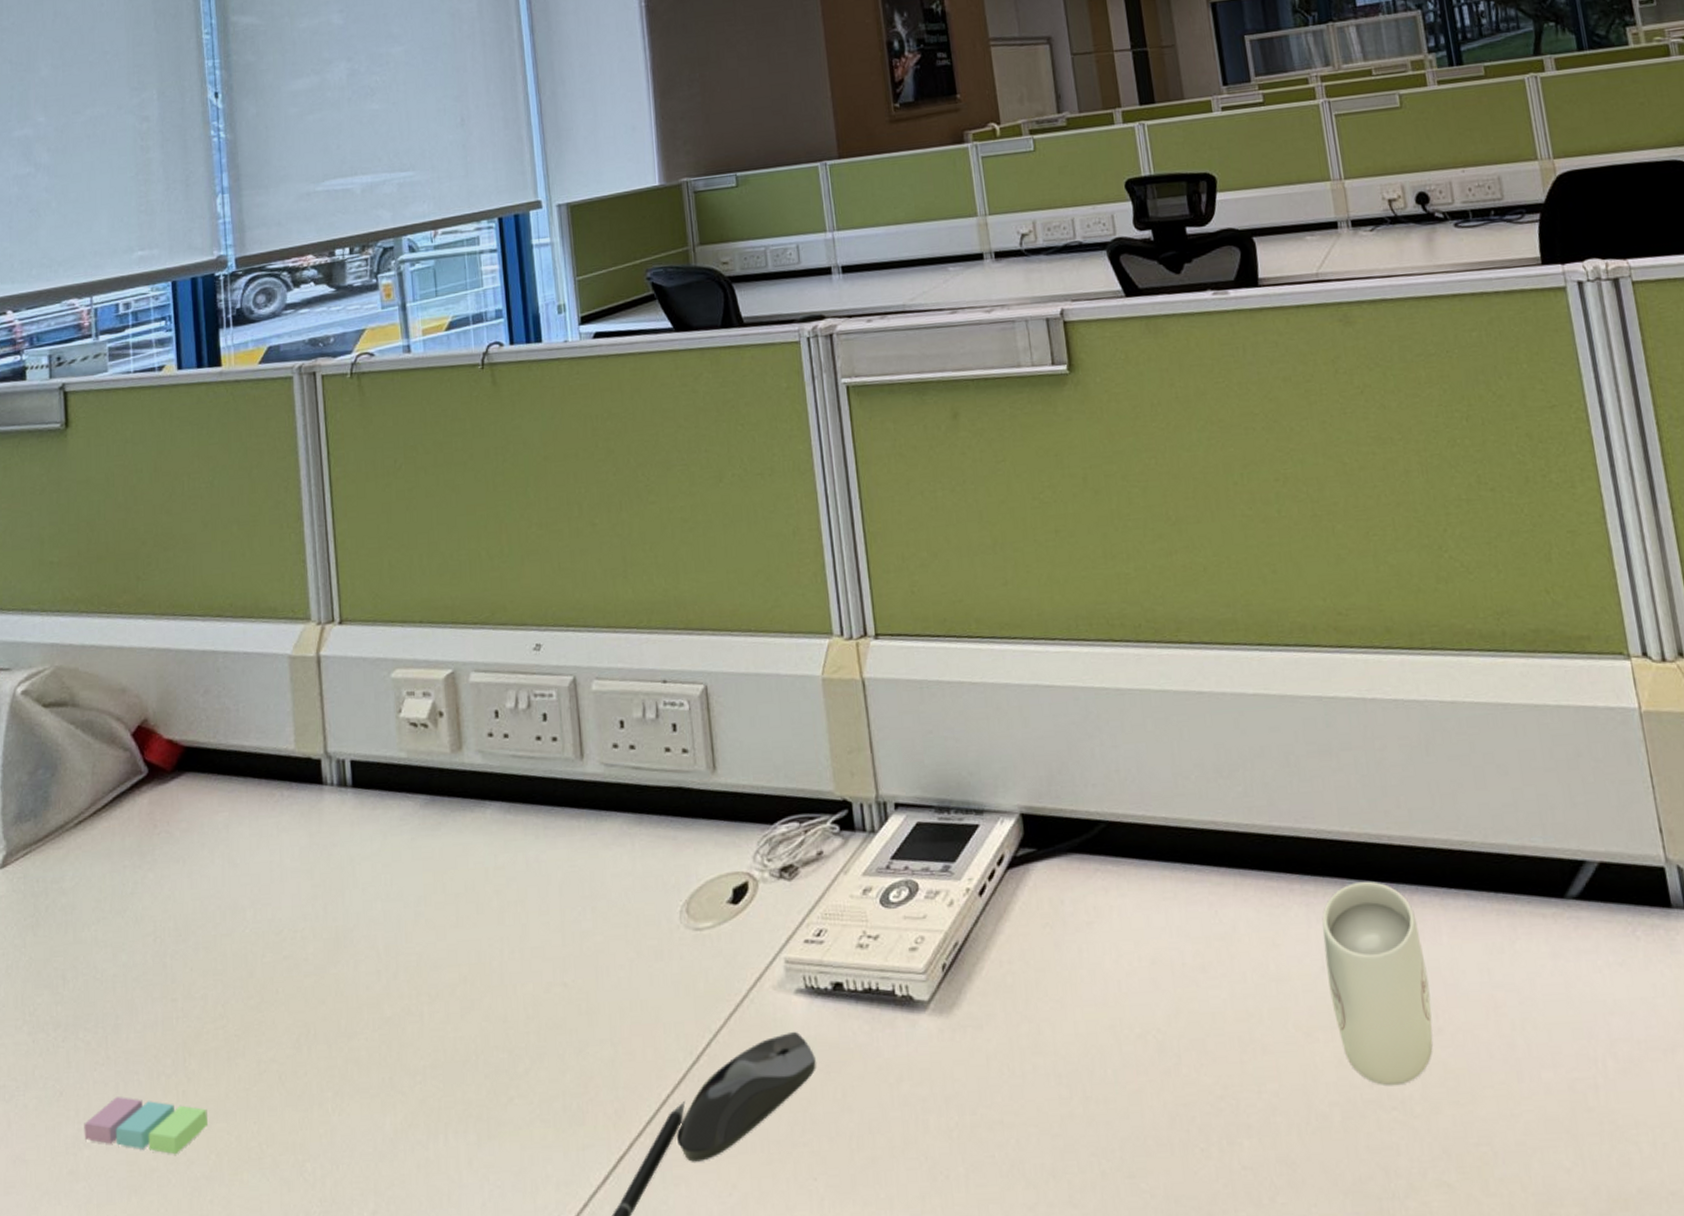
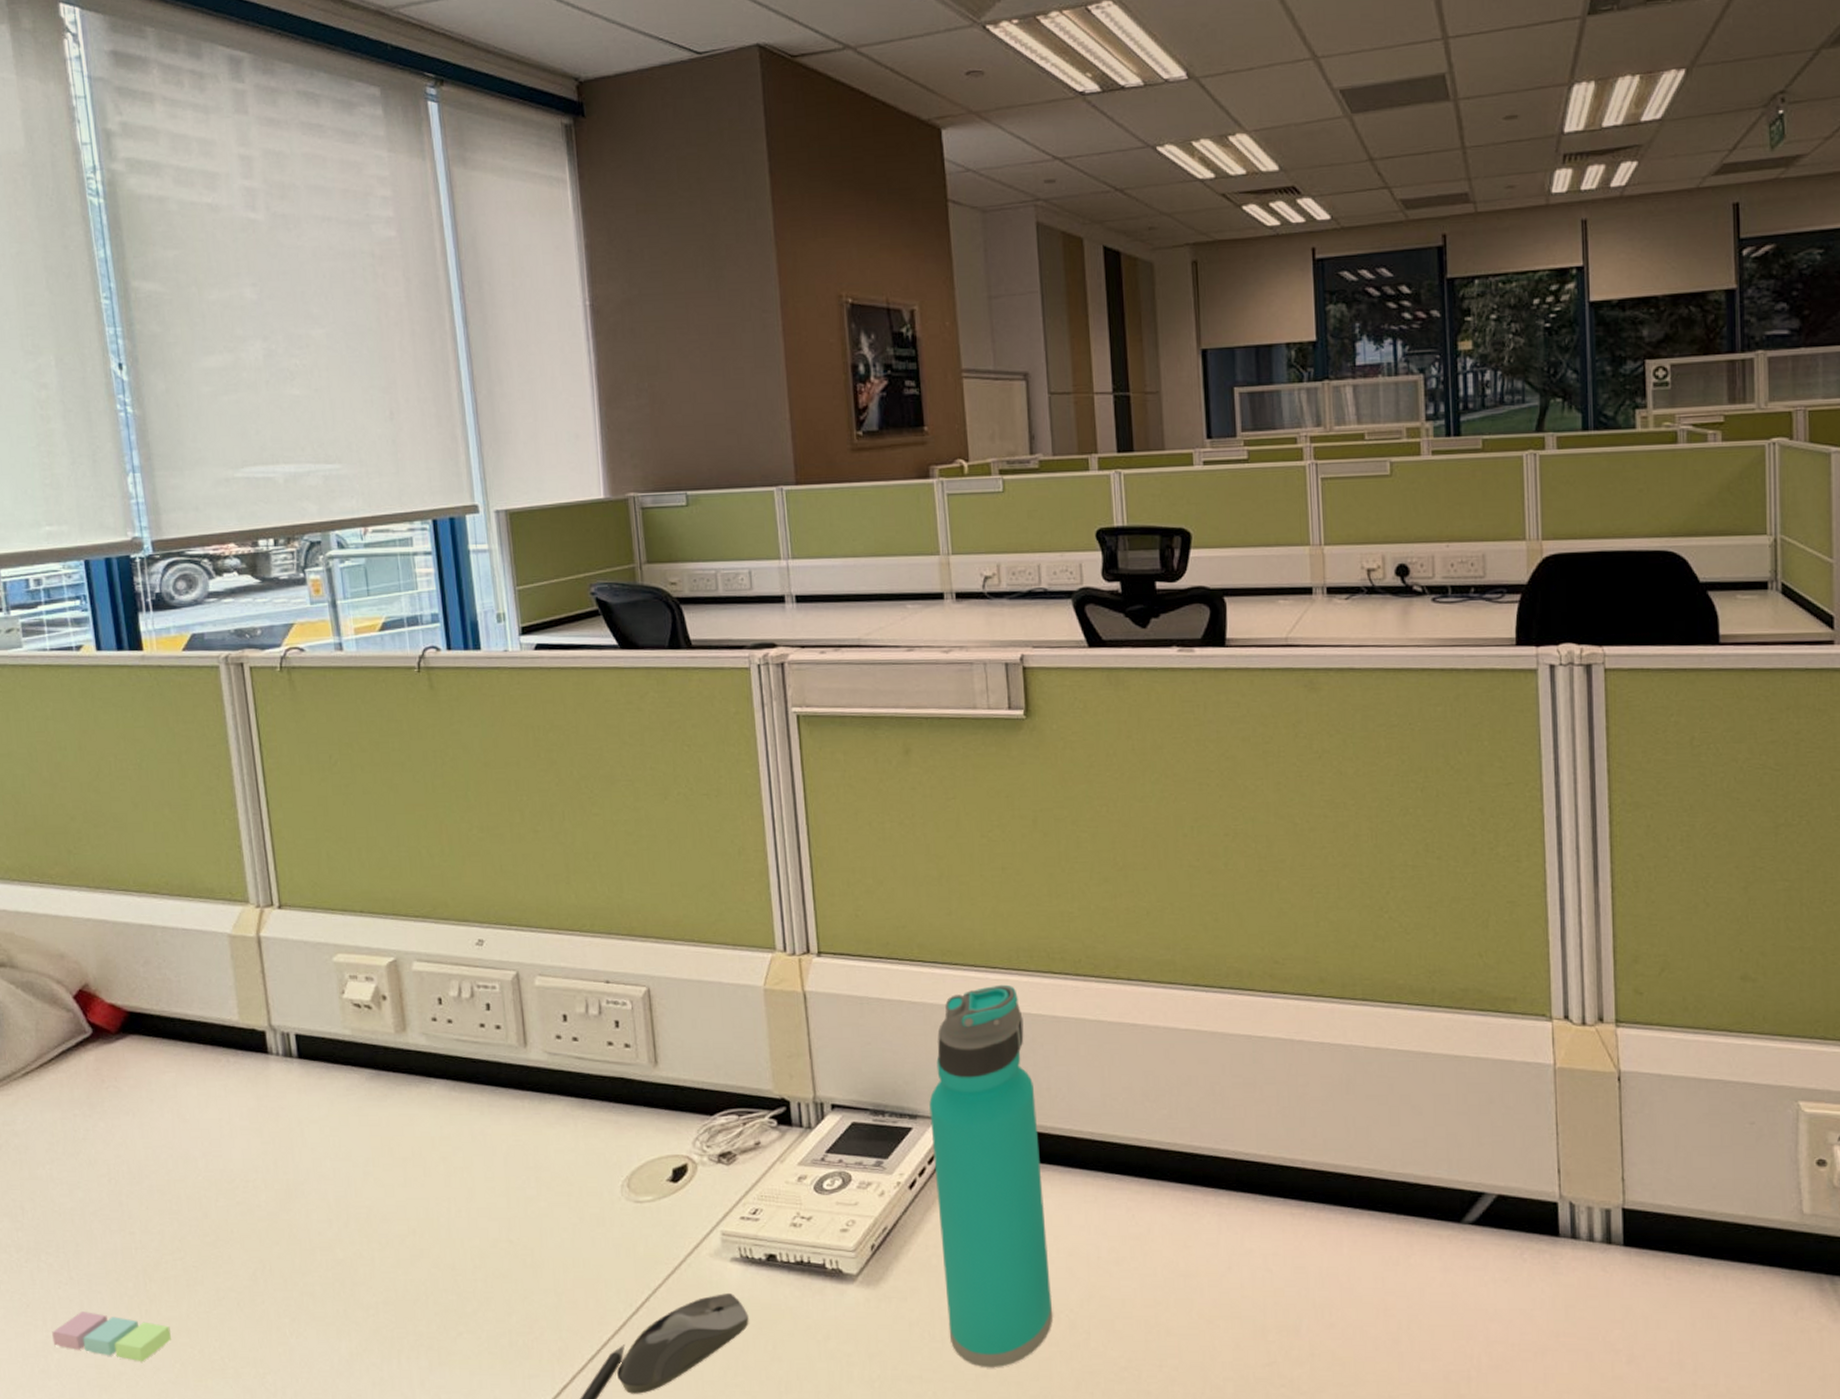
water bottle: none [995,656,1140,1106] -> present [929,984,1053,1368]
mug: present [1322,881,1433,1087] -> none [1231,1197,1326,1368]

